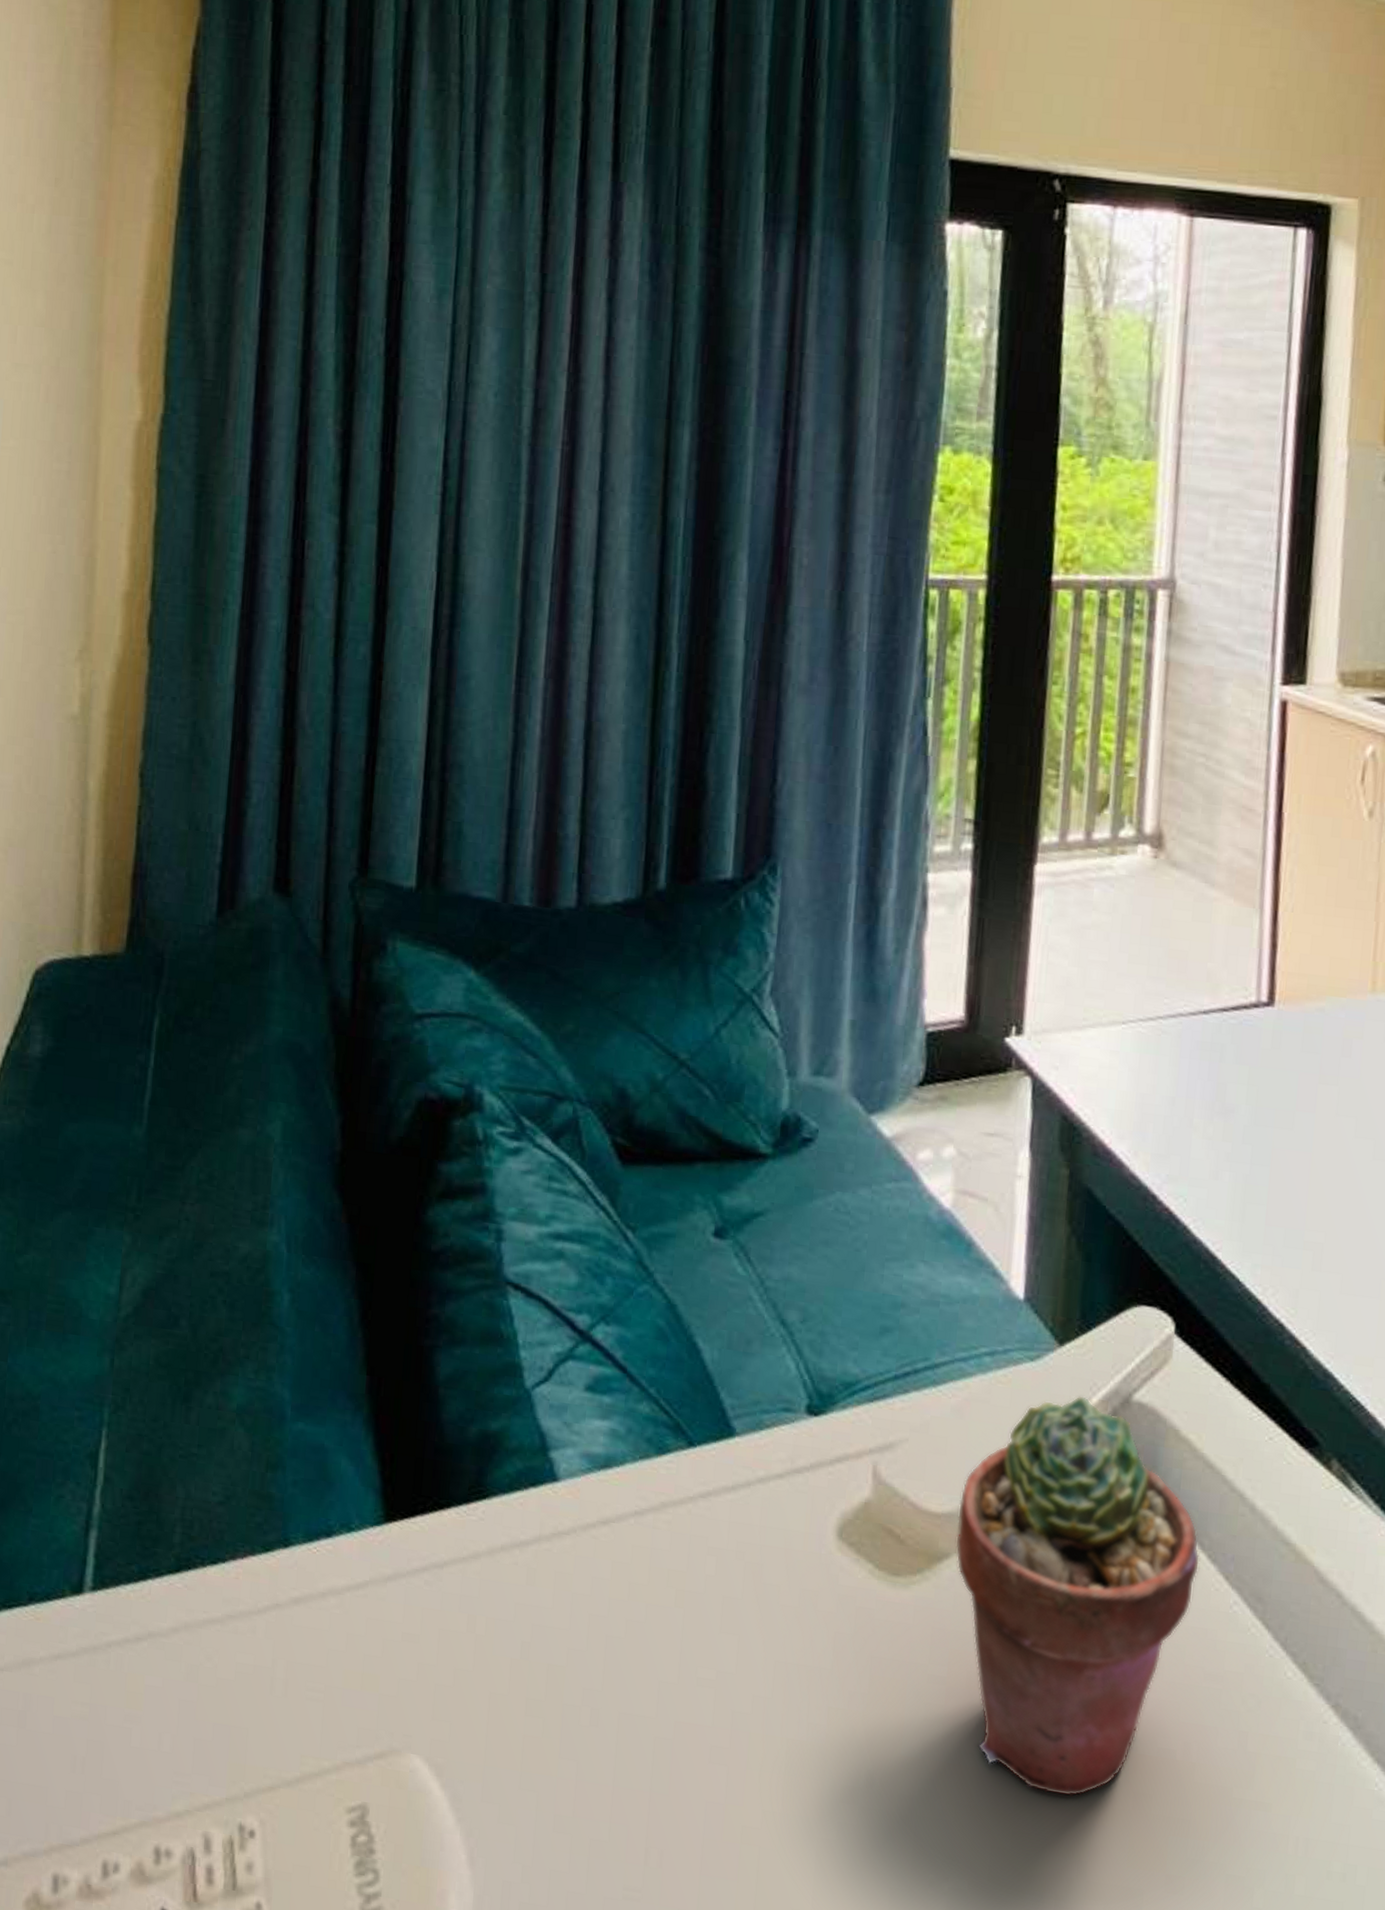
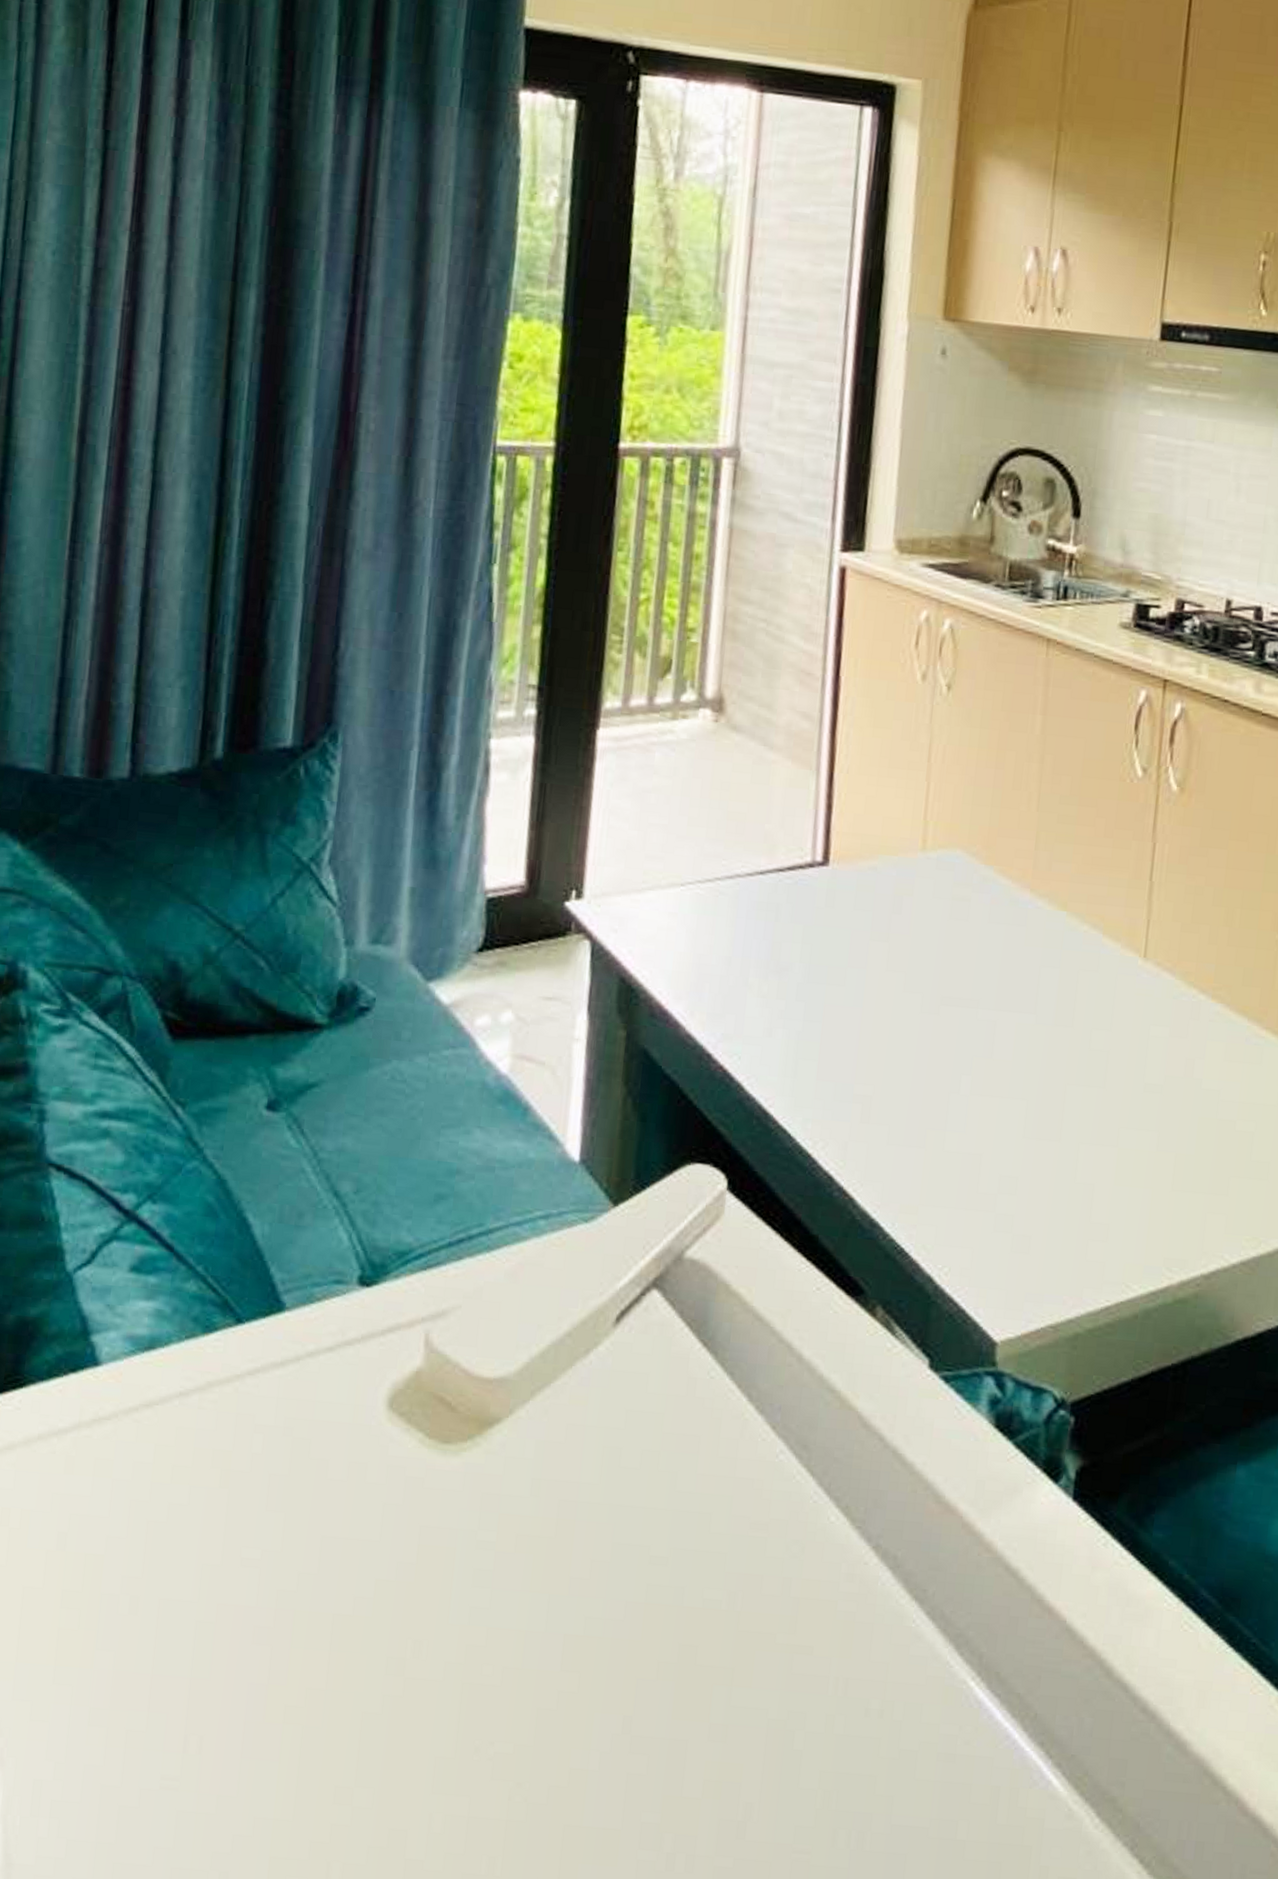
potted succulent: present [955,1396,1200,1797] -> none [506,1255,748,1653]

